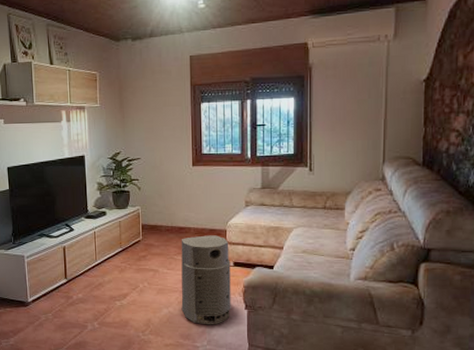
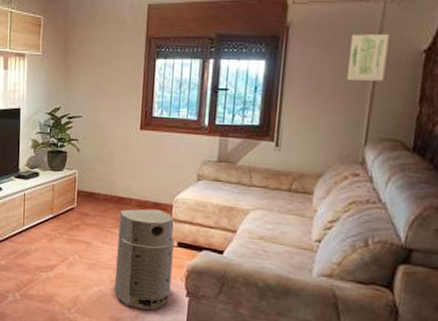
wall art: none [362,67,394,111] -> present [346,33,389,82]

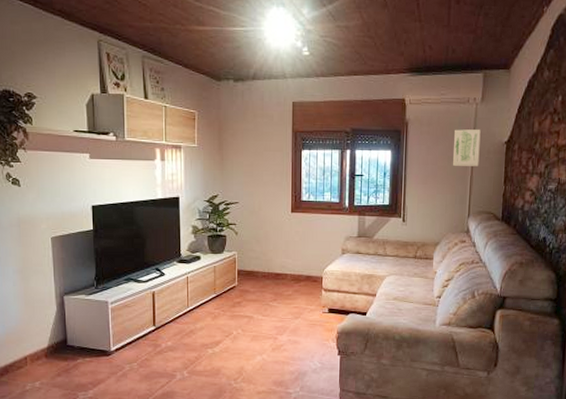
air purifier: present [114,209,175,310] -> none [275,282,326,371]

